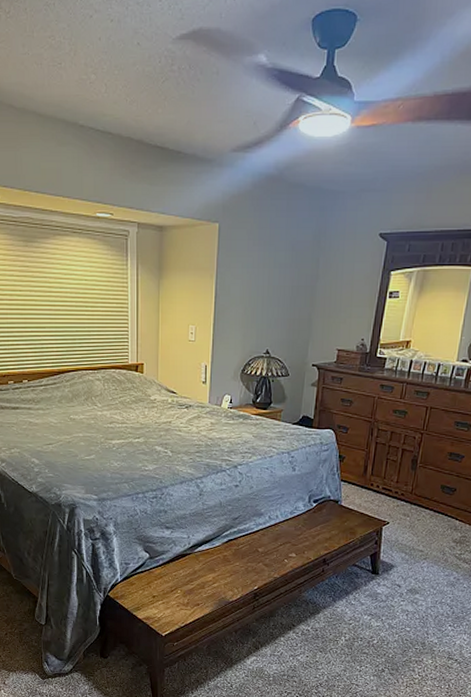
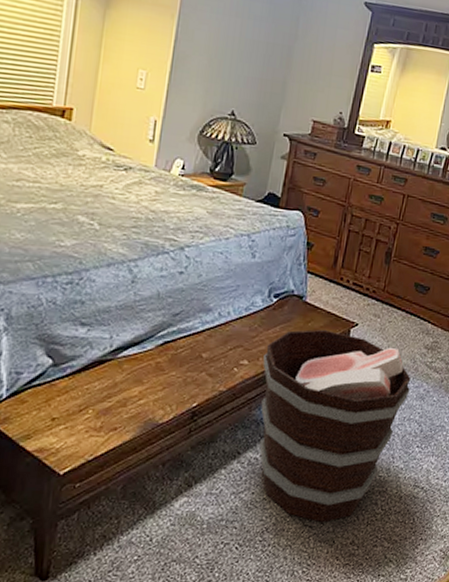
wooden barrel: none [308,527,441,683] -> present [259,329,411,523]

